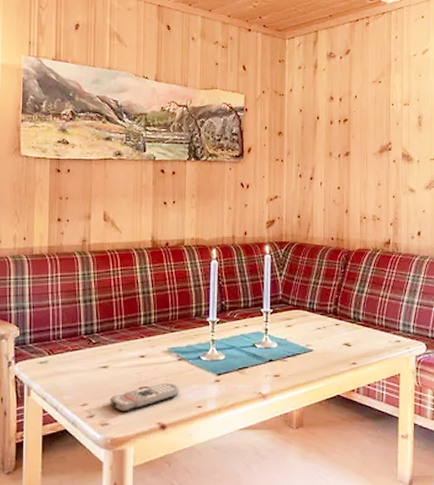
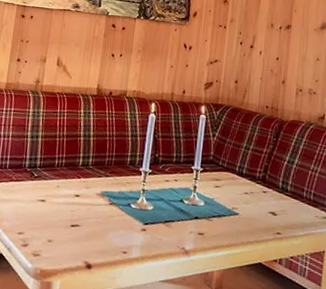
remote control: present [109,382,180,413] -> none [43,223,108,247]

